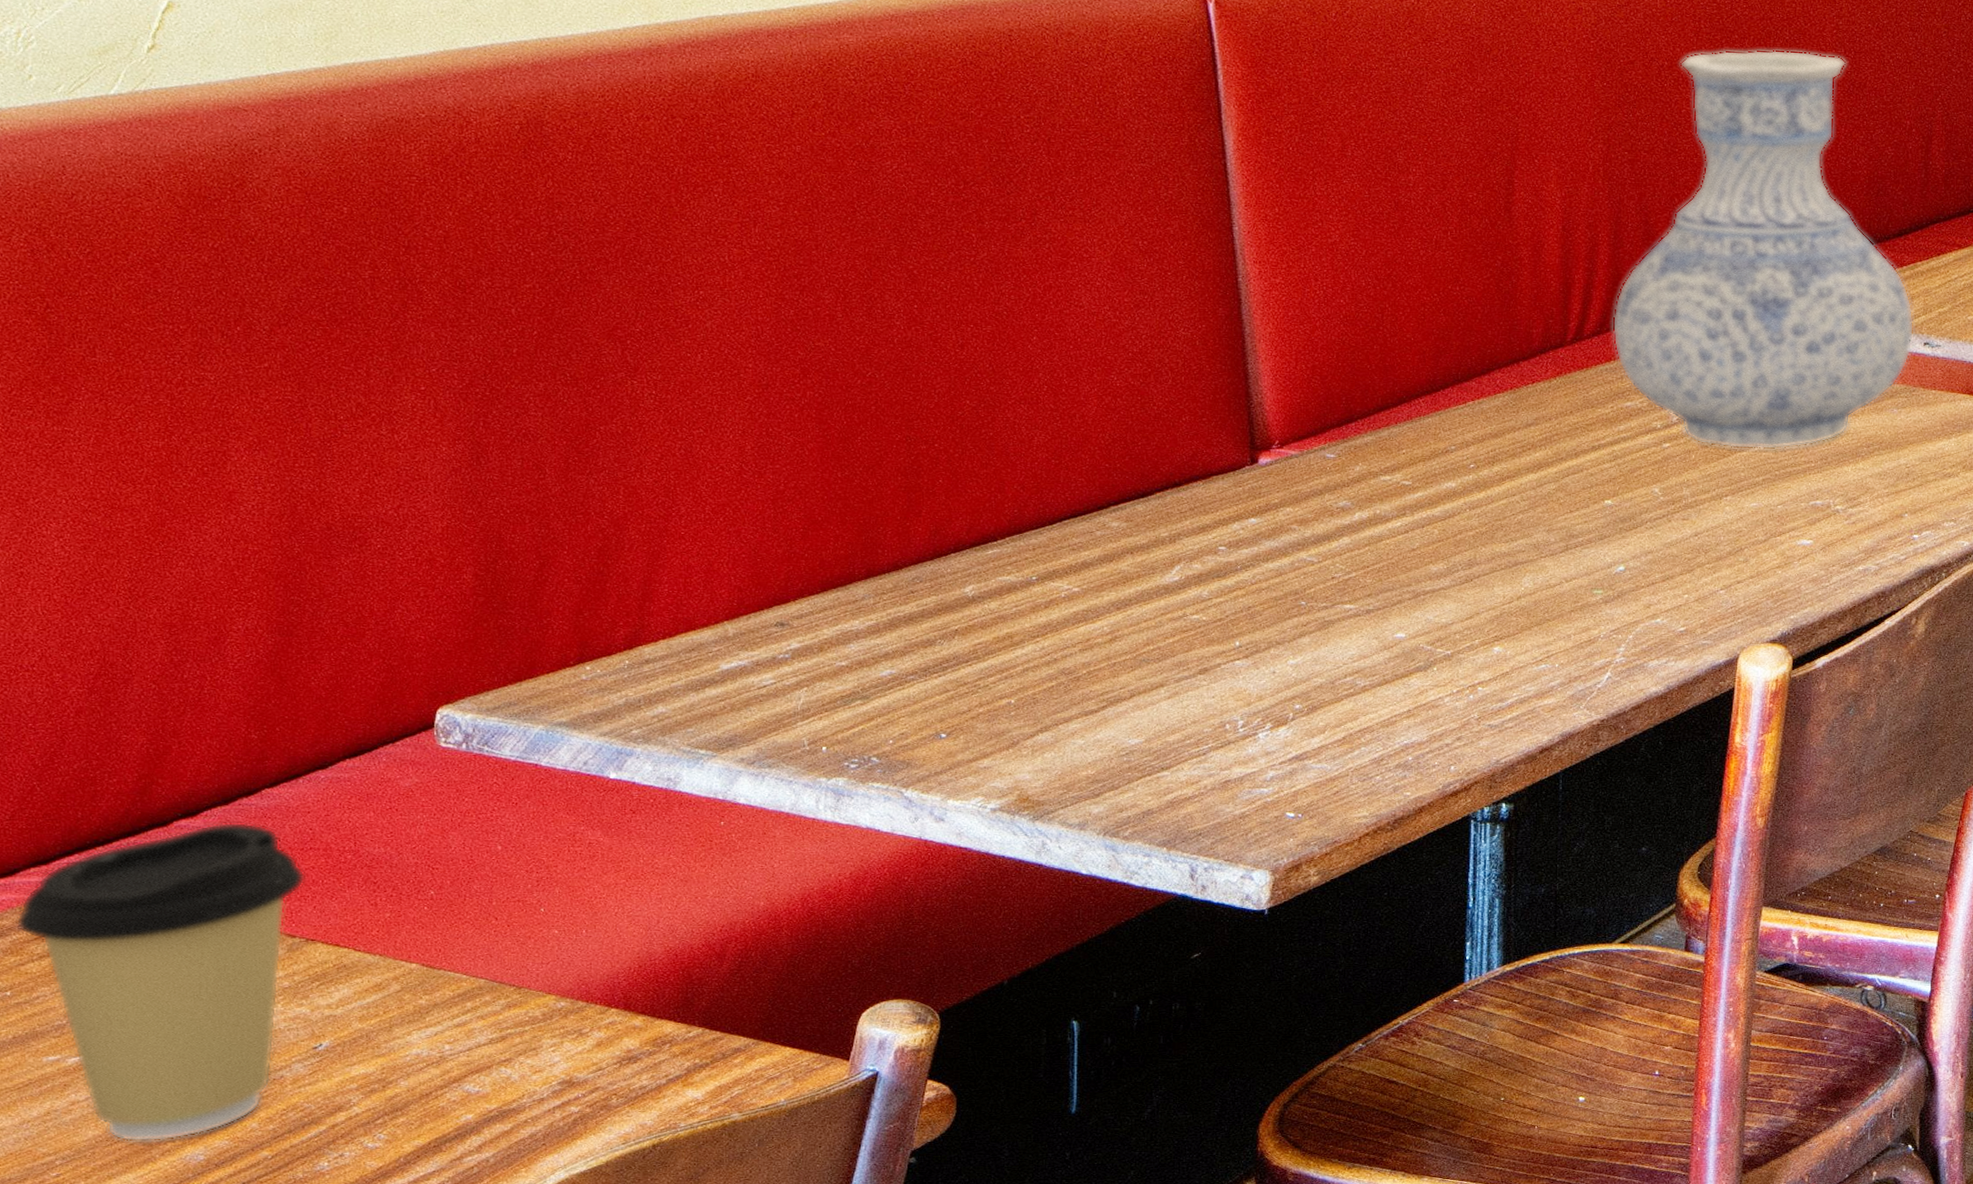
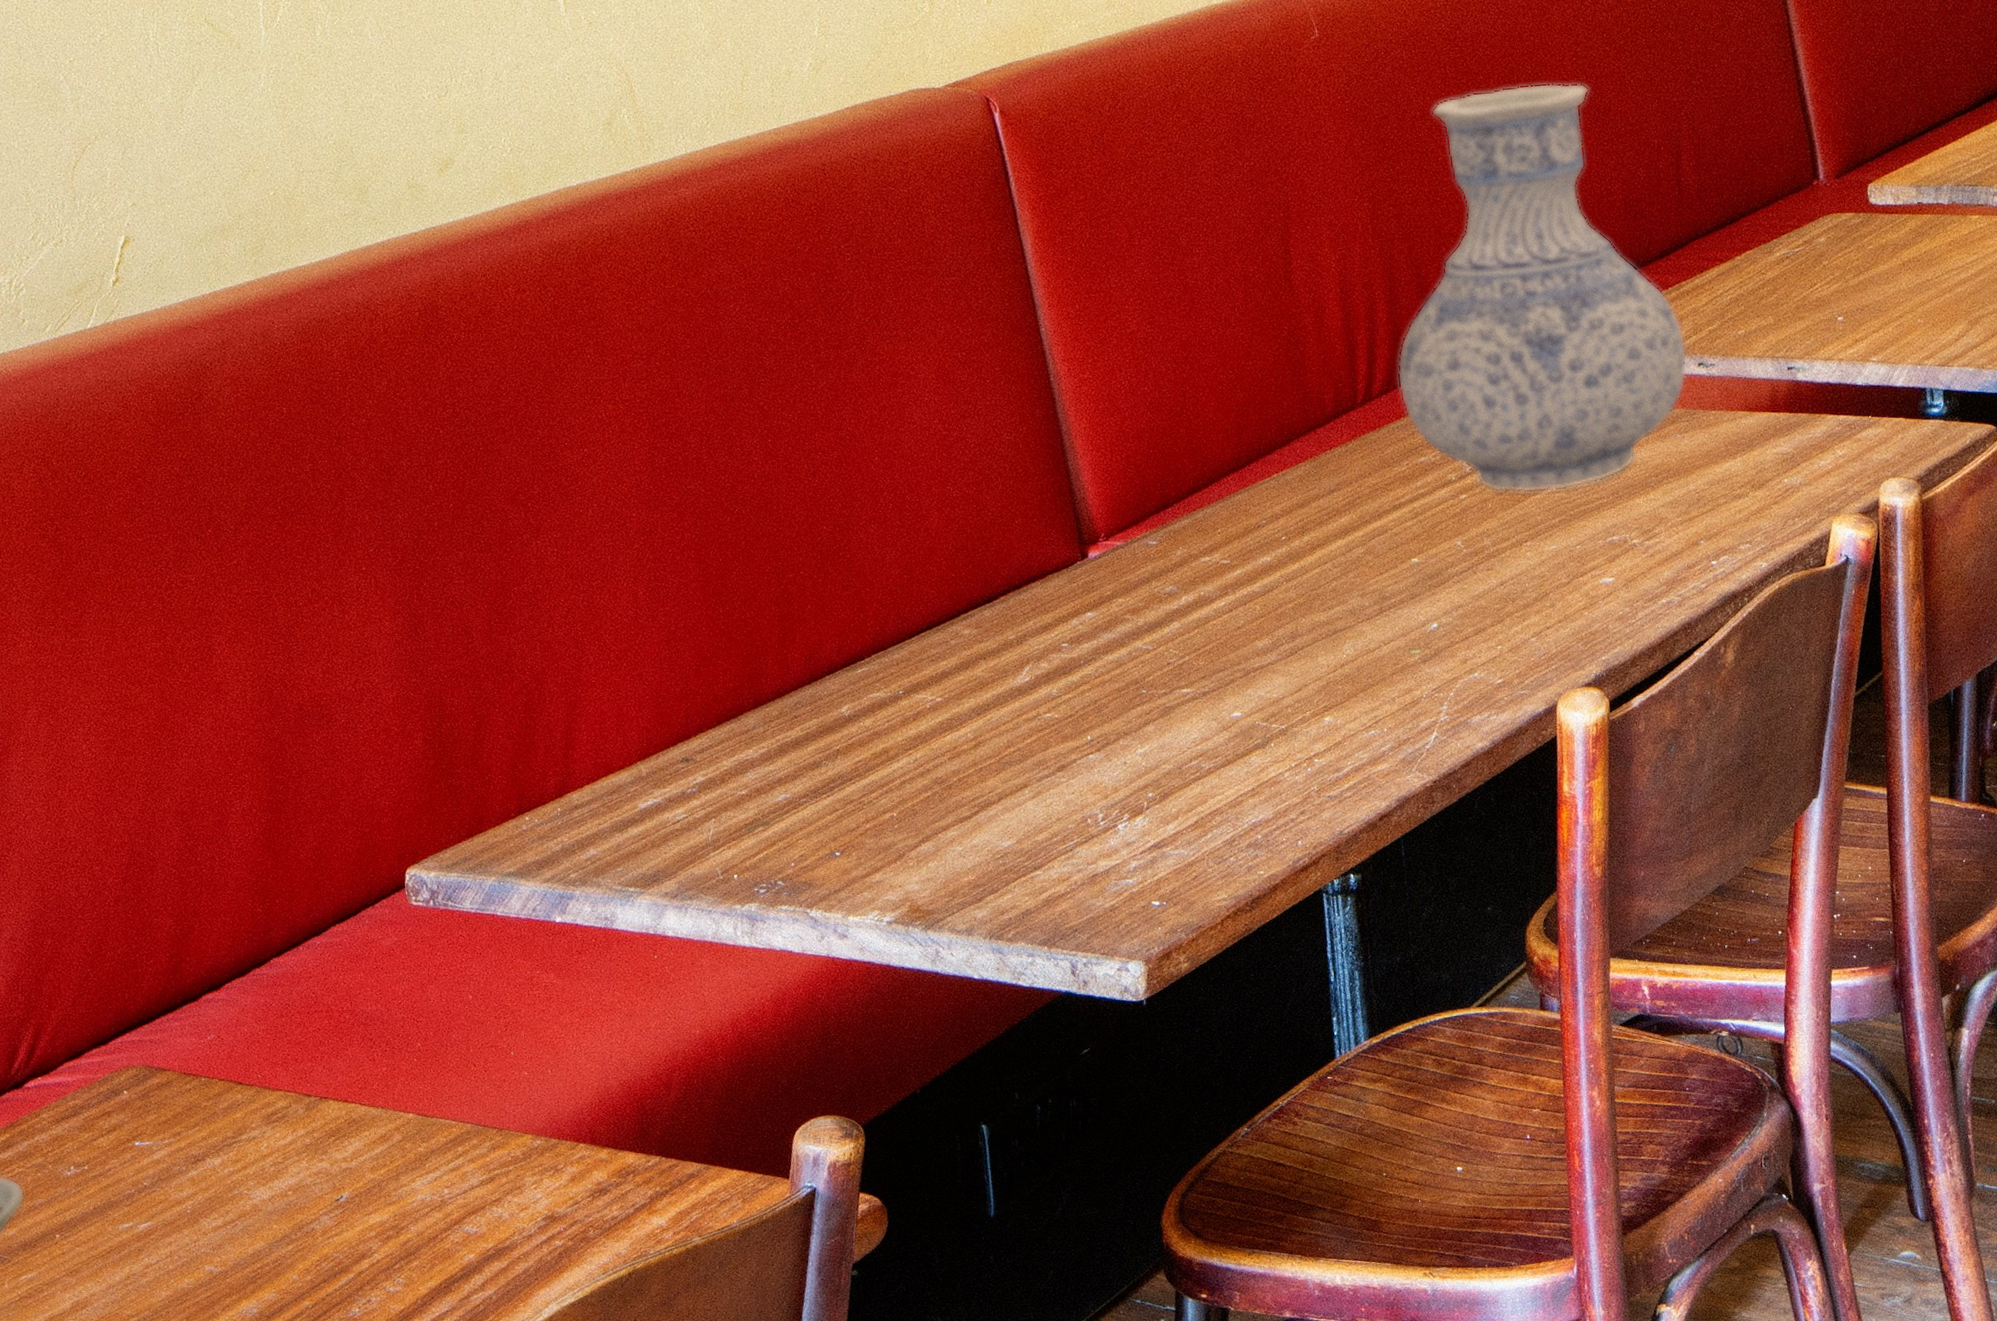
coffee cup: present [15,822,306,1142] -> none [85,991,314,1300]

